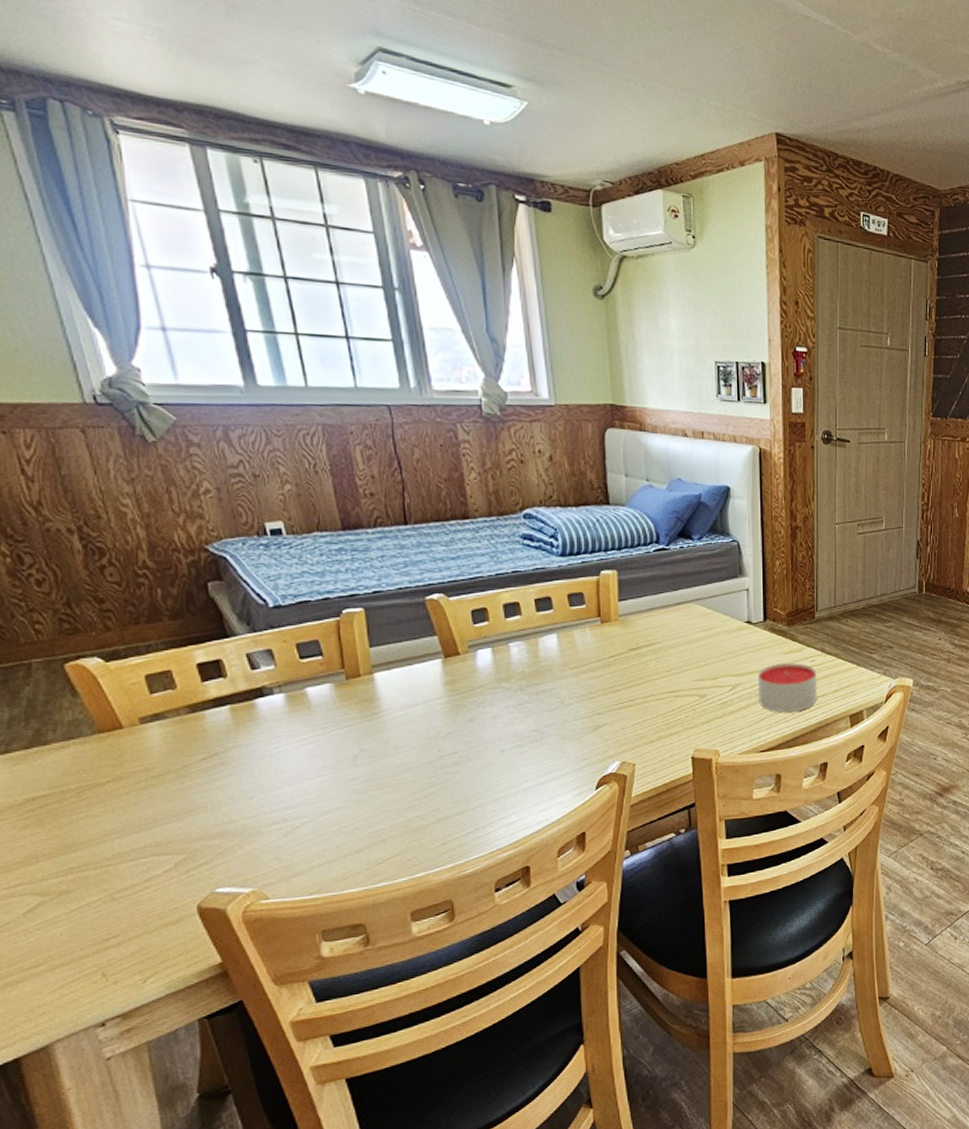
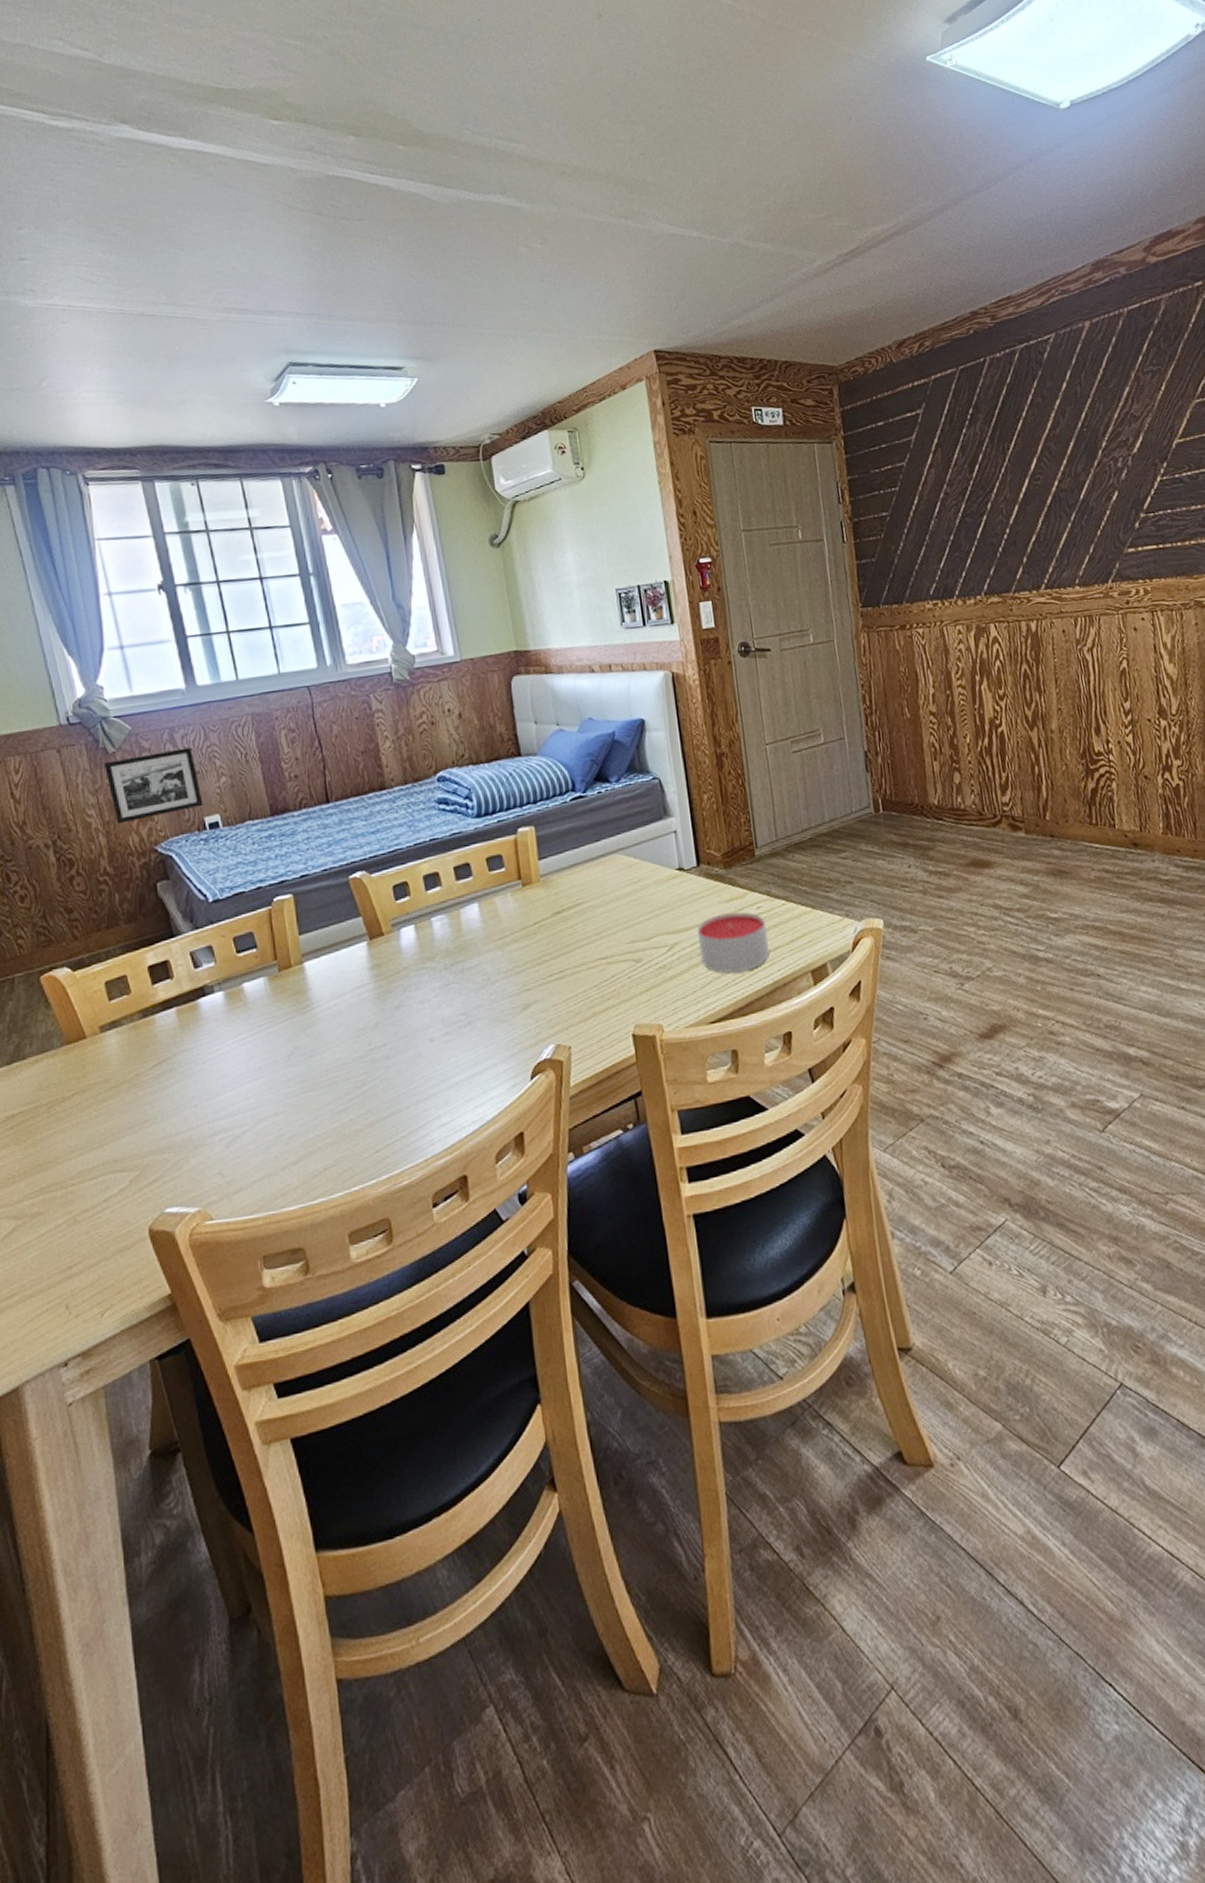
picture frame: none [141,448,264,518] -> present [103,747,203,824]

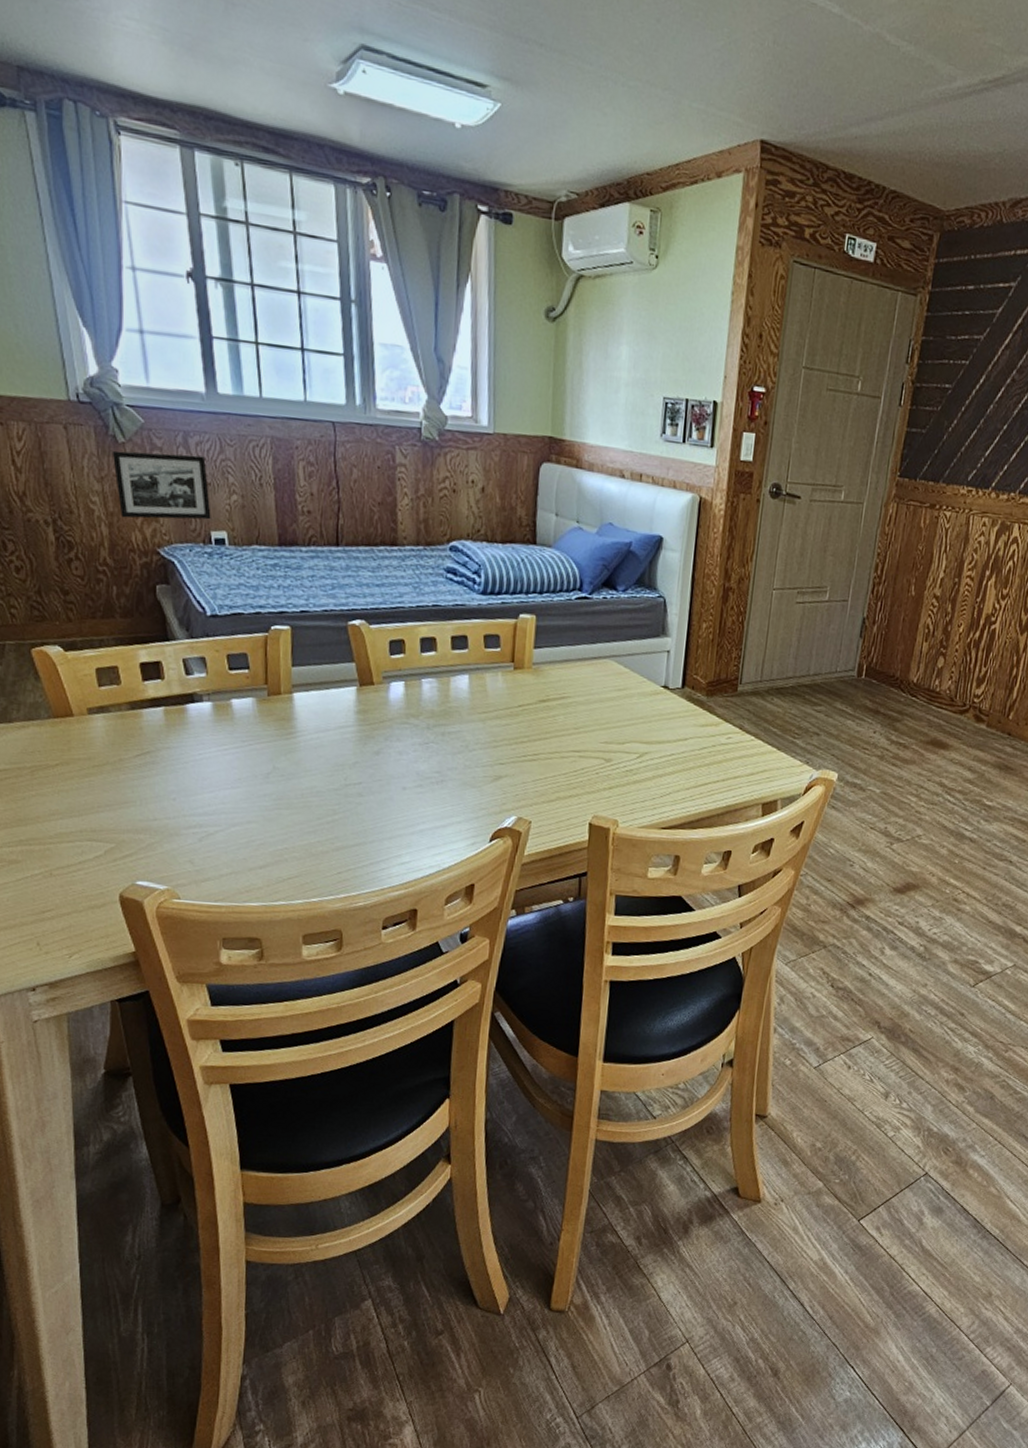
candle: present [697,912,770,973] -> none [666,736,732,791]

